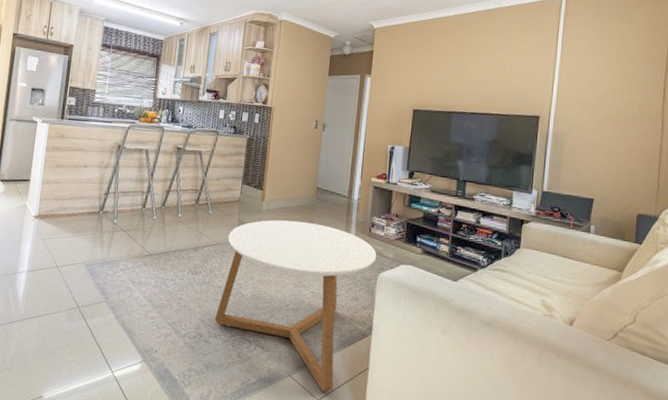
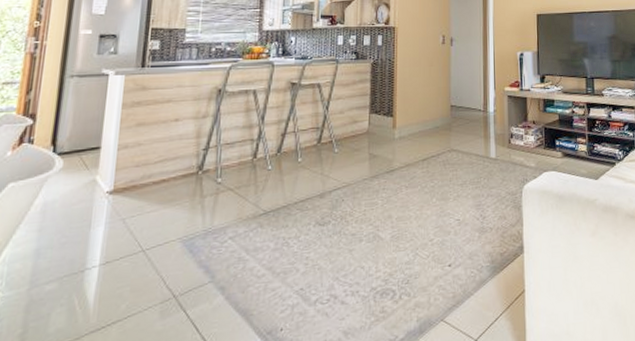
coffee table: present [214,219,377,392] -> none [350,143,519,330]

